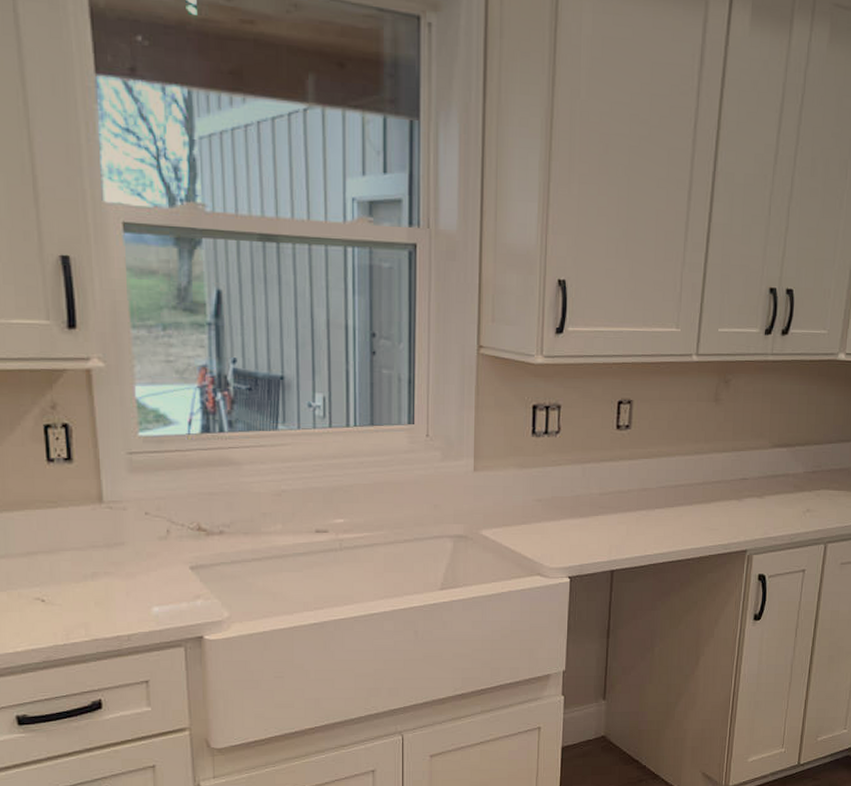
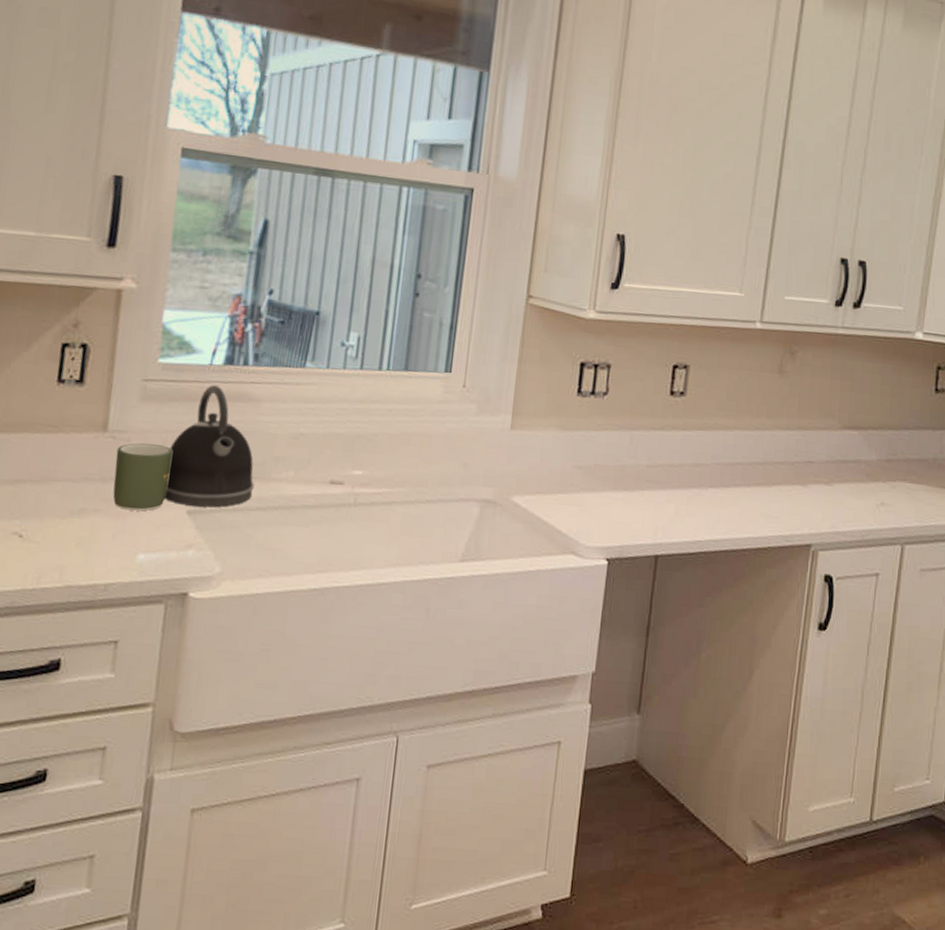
mug: none [115,510,169,571] -> present [113,443,173,512]
kettle: none [164,453,247,562] -> present [163,385,255,508]

